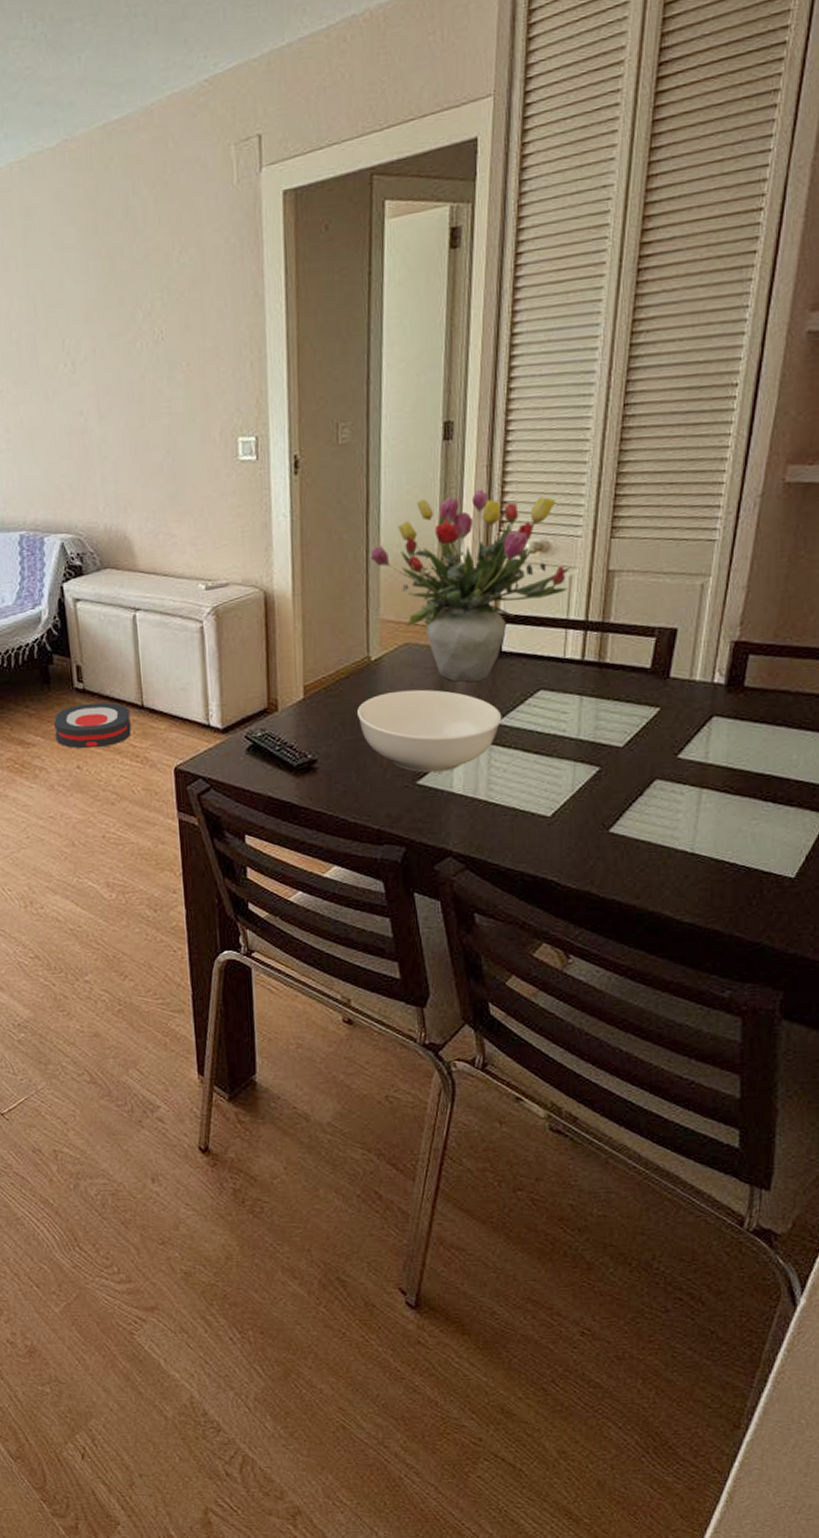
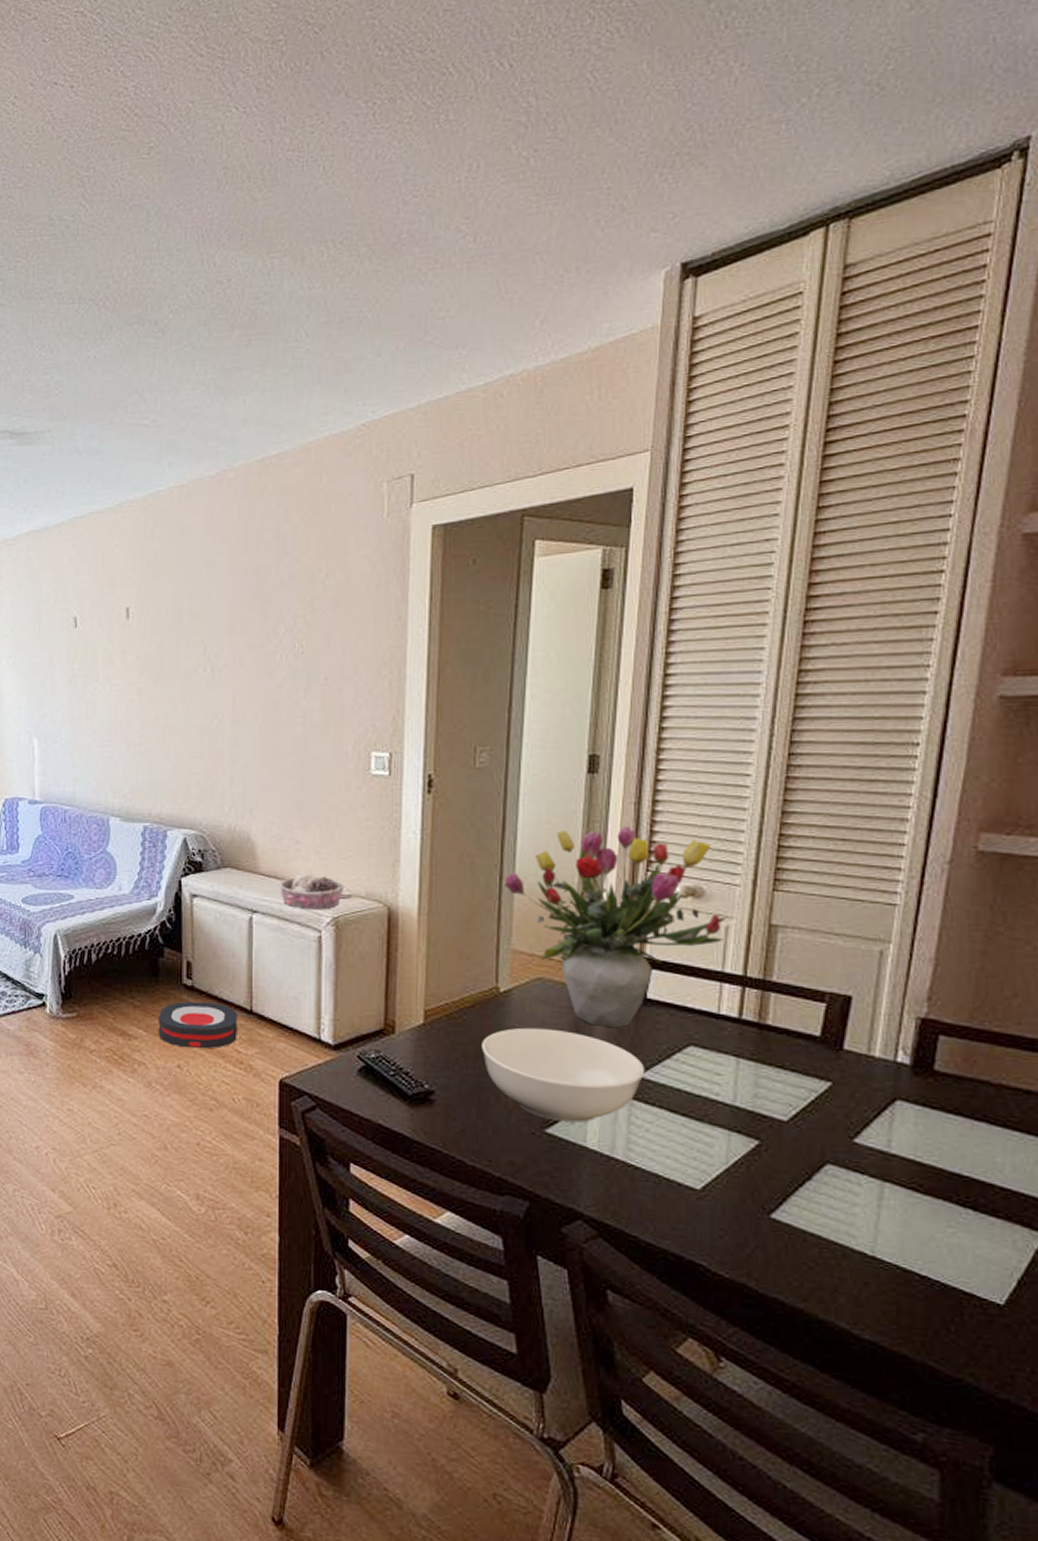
decorative basket: none [158,566,222,602] -> present [279,873,345,910]

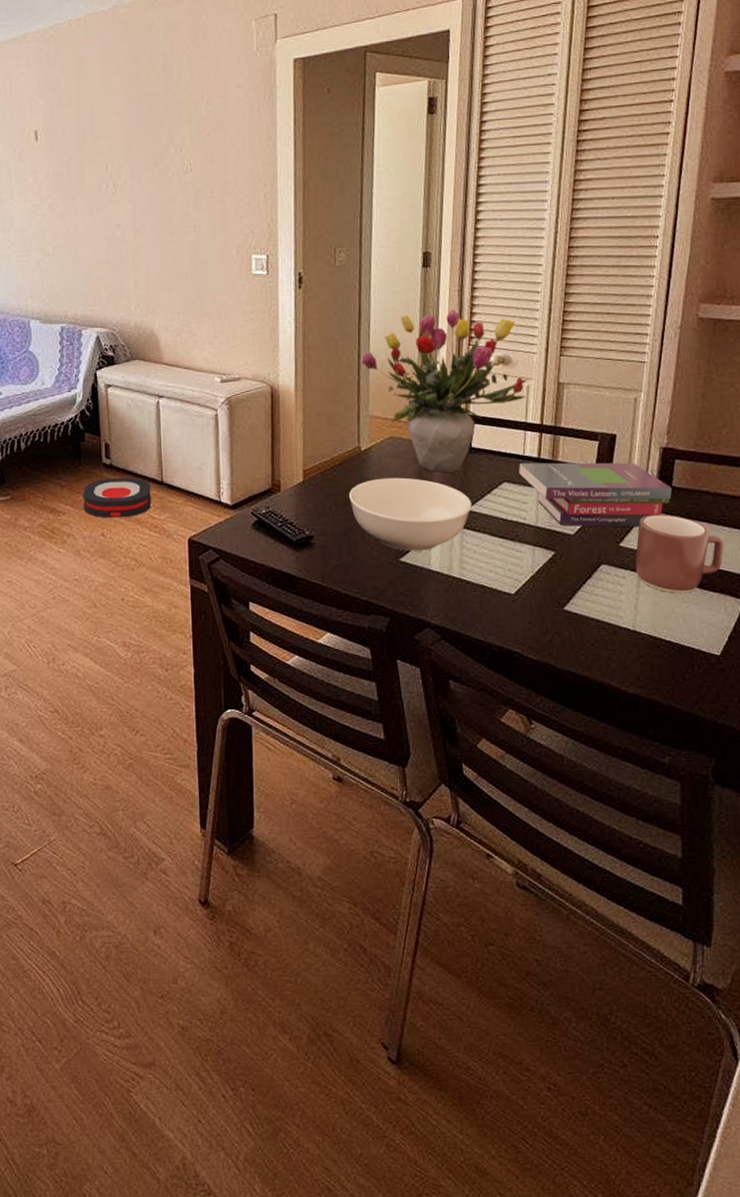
decorative basket: present [279,873,345,910] -> none [180,361,235,392]
books: none [711,1024,933,1120] -> present [519,462,672,527]
mug: none [875,1104,1013,1215] -> present [635,514,725,594]

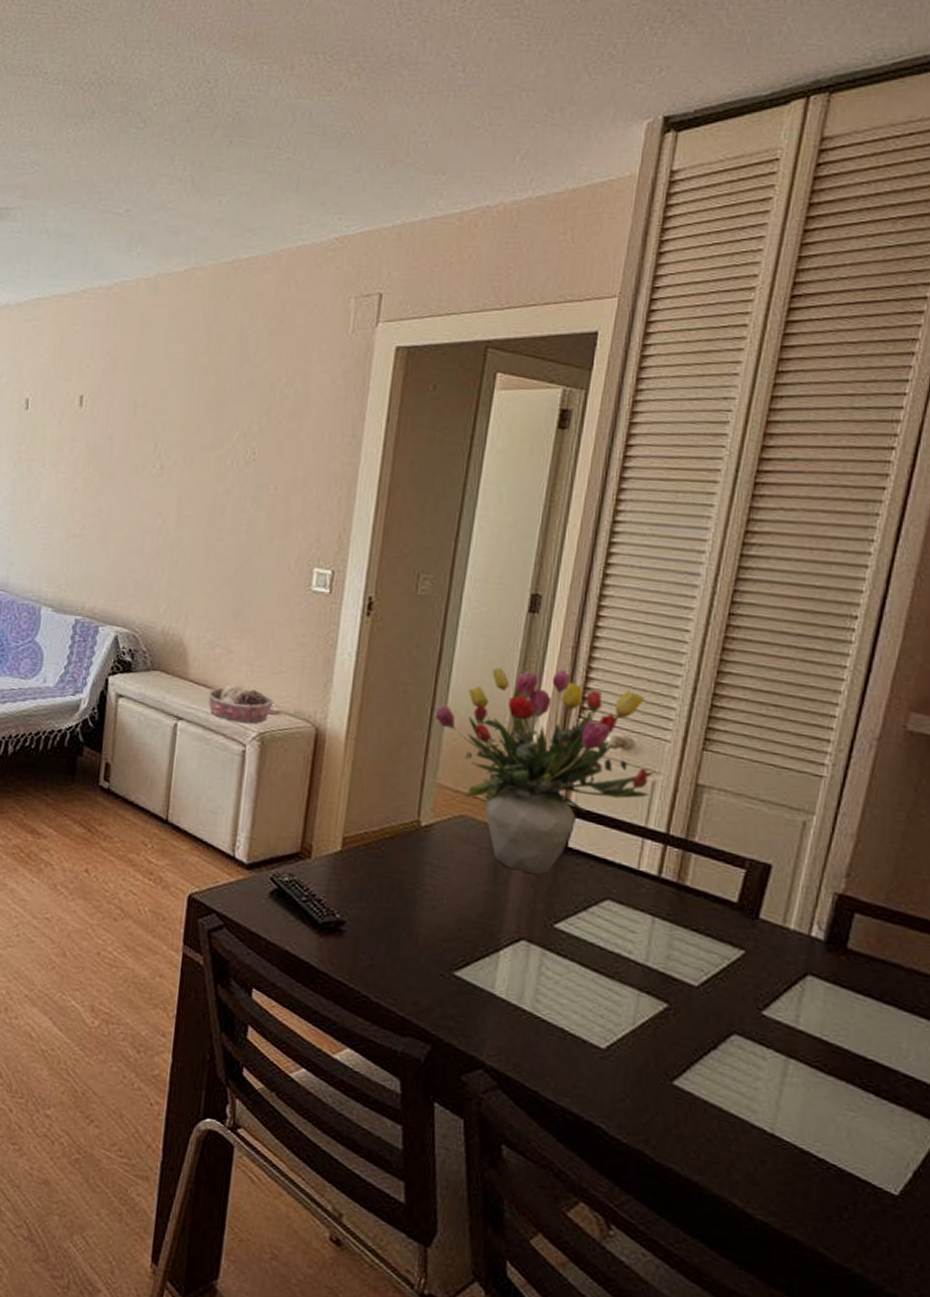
robot vacuum: present [83,477,151,518] -> none [68,804,152,856]
decorative basket: none [180,361,235,392] -> present [207,684,275,724]
bowl: present [349,477,472,551] -> none [397,864,560,969]
books: present [519,462,672,527] -> none [629,879,846,995]
mug: present [635,514,725,594] -> none [781,980,919,1099]

